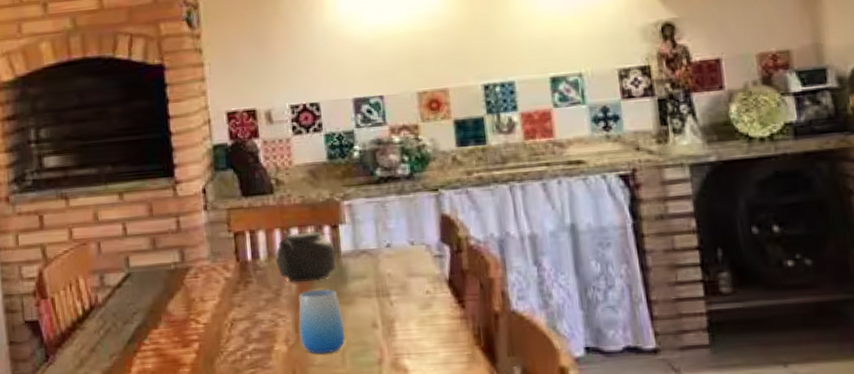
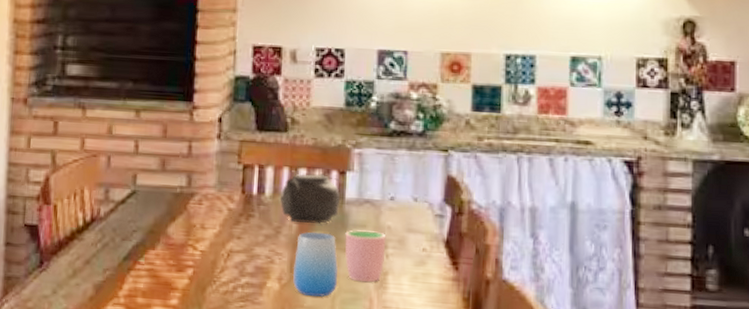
cup: none [346,280,390,333] -> present [344,230,386,283]

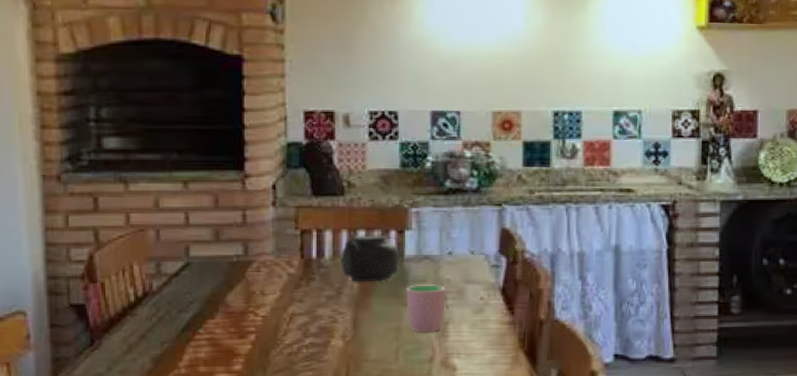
cup: present [292,232,338,297] -> none [356,289,400,351]

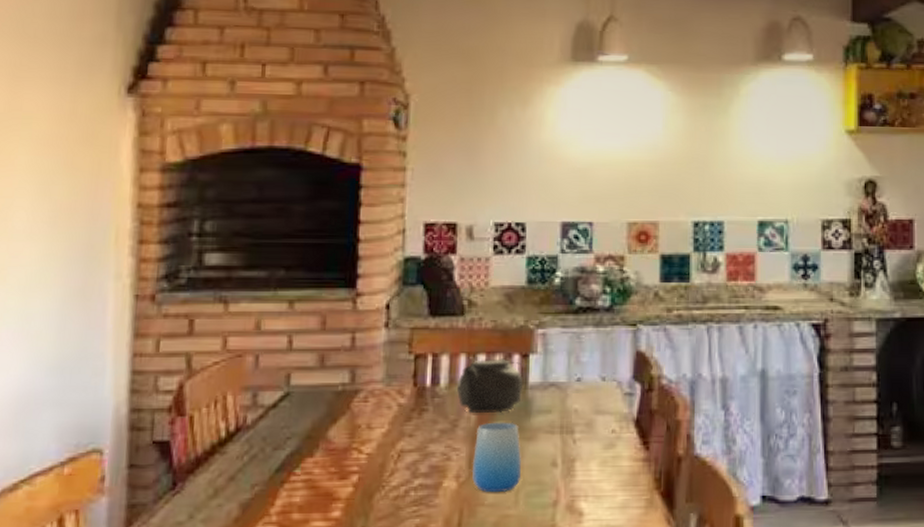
cup: none [356,289,400,351] -> present [471,422,521,493]
cup: present [406,285,446,333] -> none [528,416,573,472]

